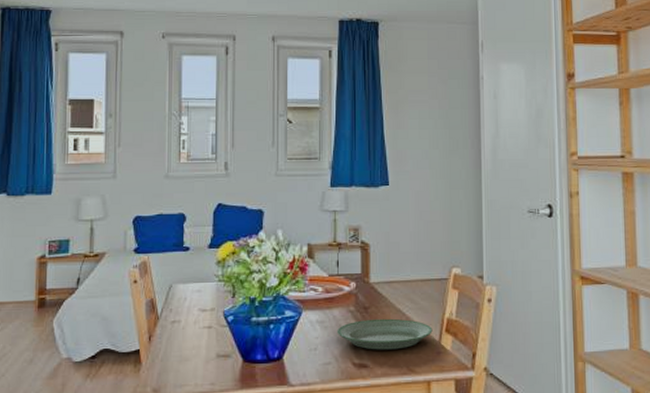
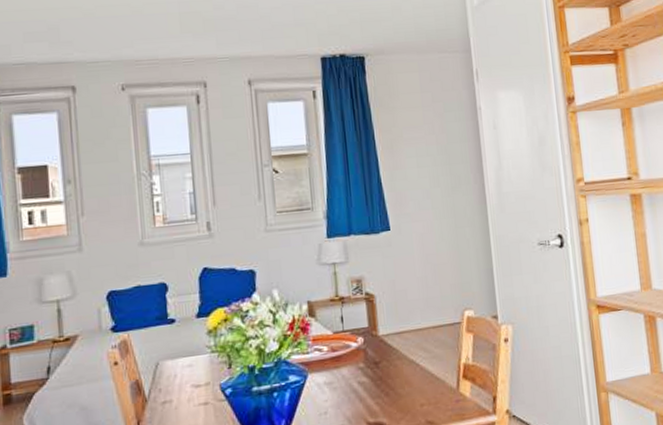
plate: present [336,318,433,350] -> none [347,370,450,406]

